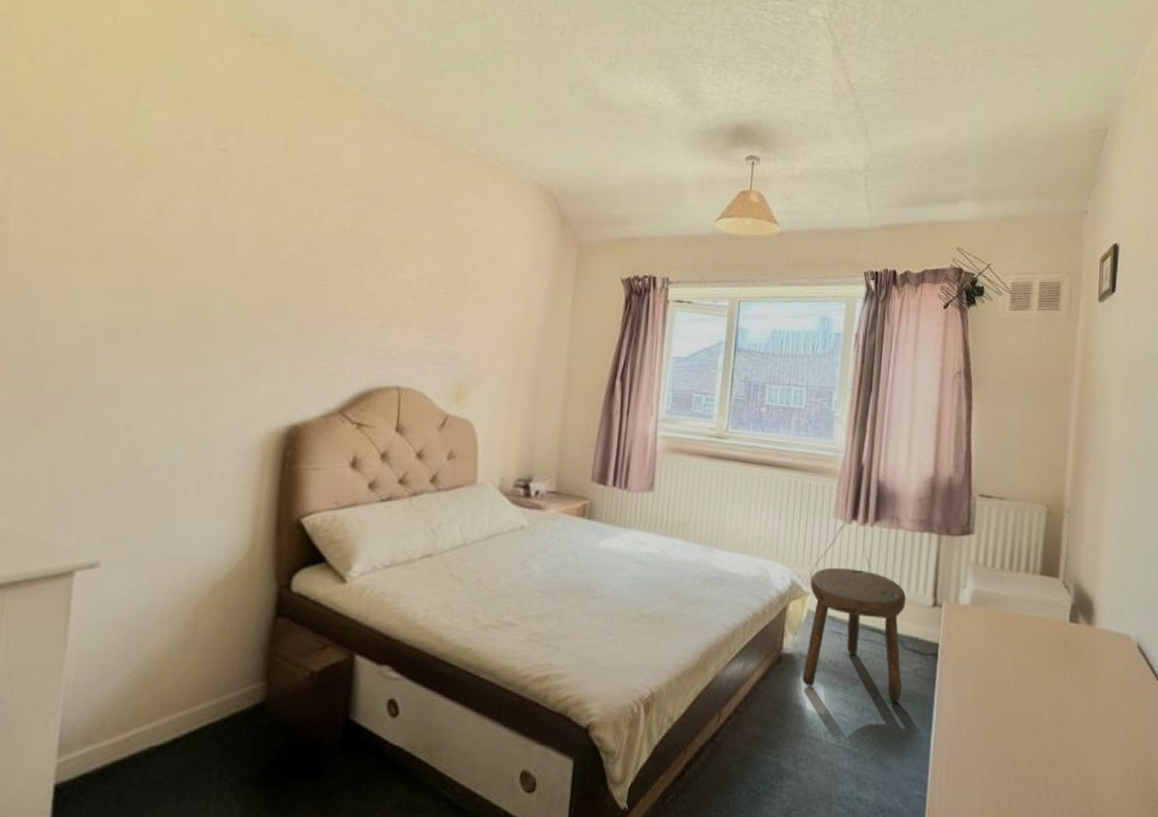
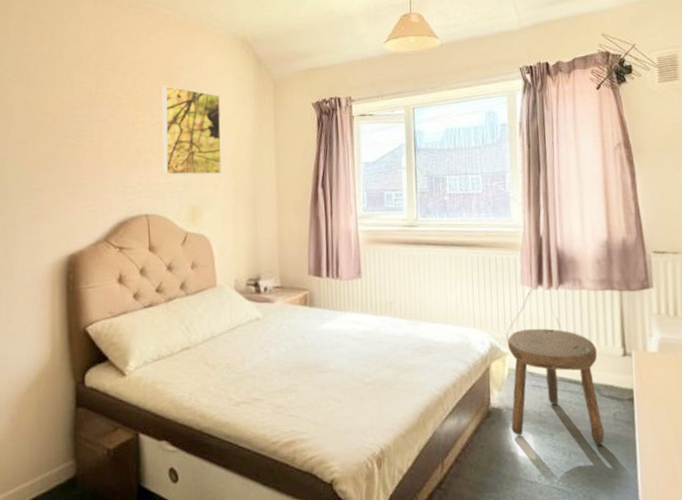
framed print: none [426,231,509,349] -> present [162,85,222,175]

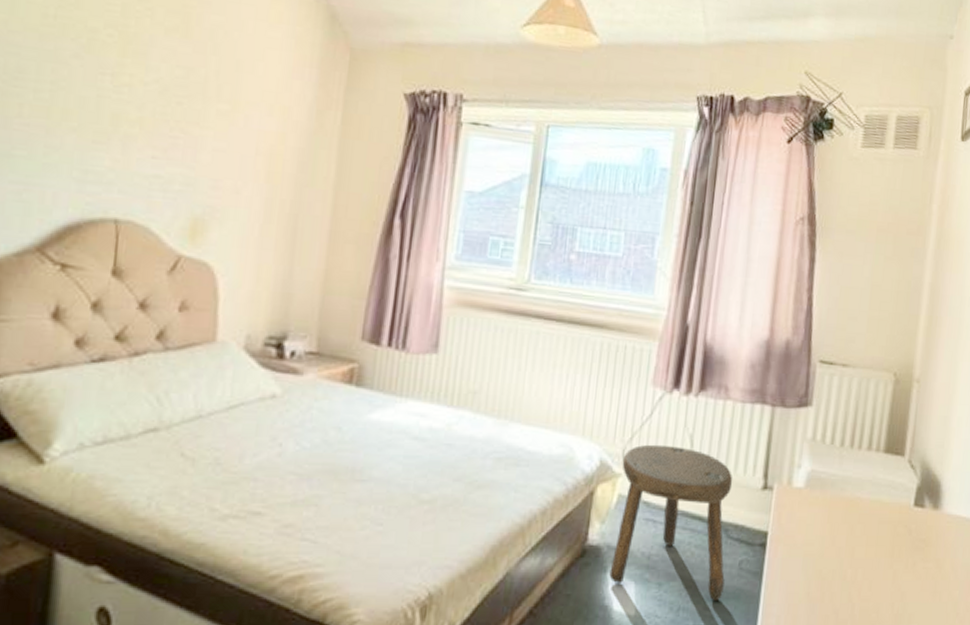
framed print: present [162,85,222,175] -> none [153,25,263,175]

